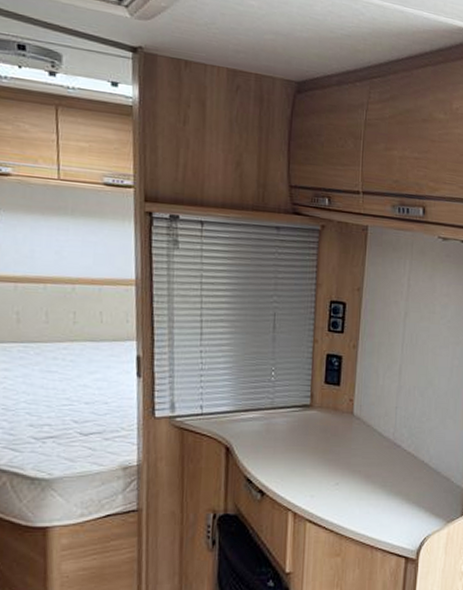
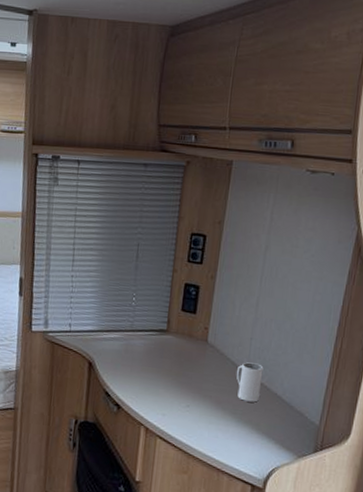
mug: none [384,432,410,472] -> present [236,362,264,403]

